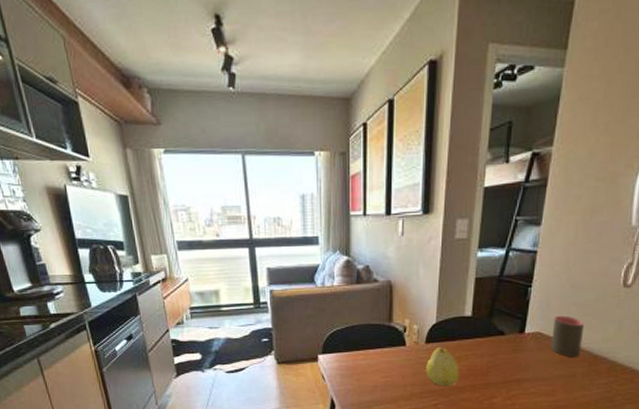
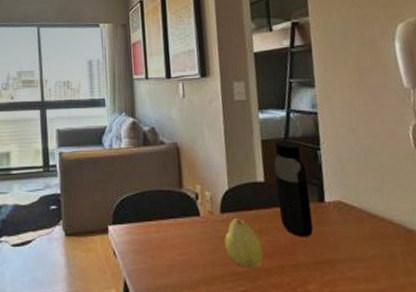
water bottle: none [480,278,513,363] -> present [274,141,314,238]
cup: present [550,315,584,357] -> none [353,181,393,232]

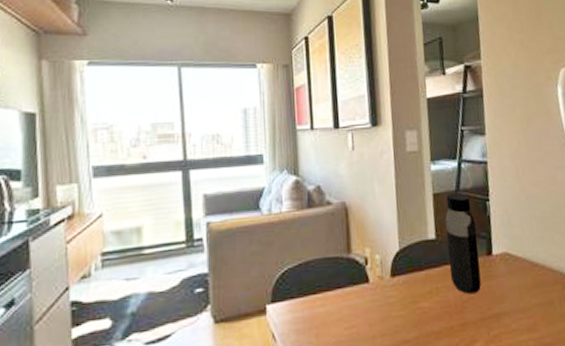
fruit: present [225,217,264,268] -> none [395,280,434,333]

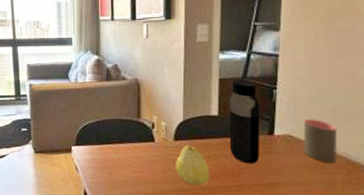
fruit: none [395,280,434,333] -> present [176,144,210,186]
cup: none [518,230,552,280] -> present [303,118,337,163]

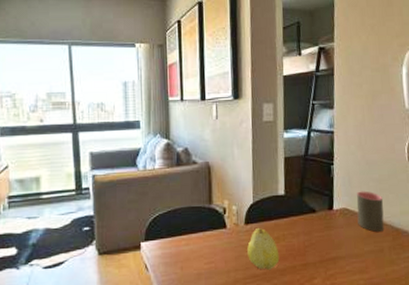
water bottle: present [229,80,260,164] -> none [294,157,322,241]

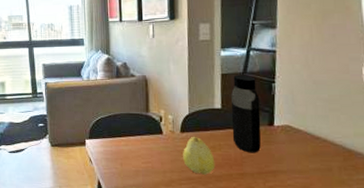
water bottle: none [294,157,322,241] -> present [231,75,261,153]
cup: present [356,191,385,232] -> none [301,110,334,151]

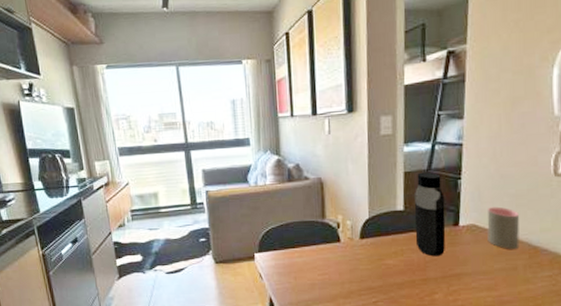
fruit: present [183,136,215,175] -> none [362,242,397,283]
cup: none [301,110,334,151] -> present [487,206,520,249]

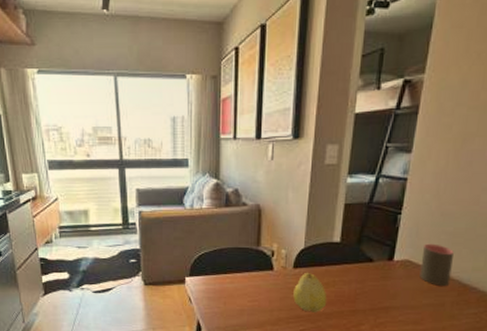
fruit: none [362,242,397,283] -> present [293,272,327,312]
water bottle: present [415,172,446,257] -> none [348,205,383,290]

